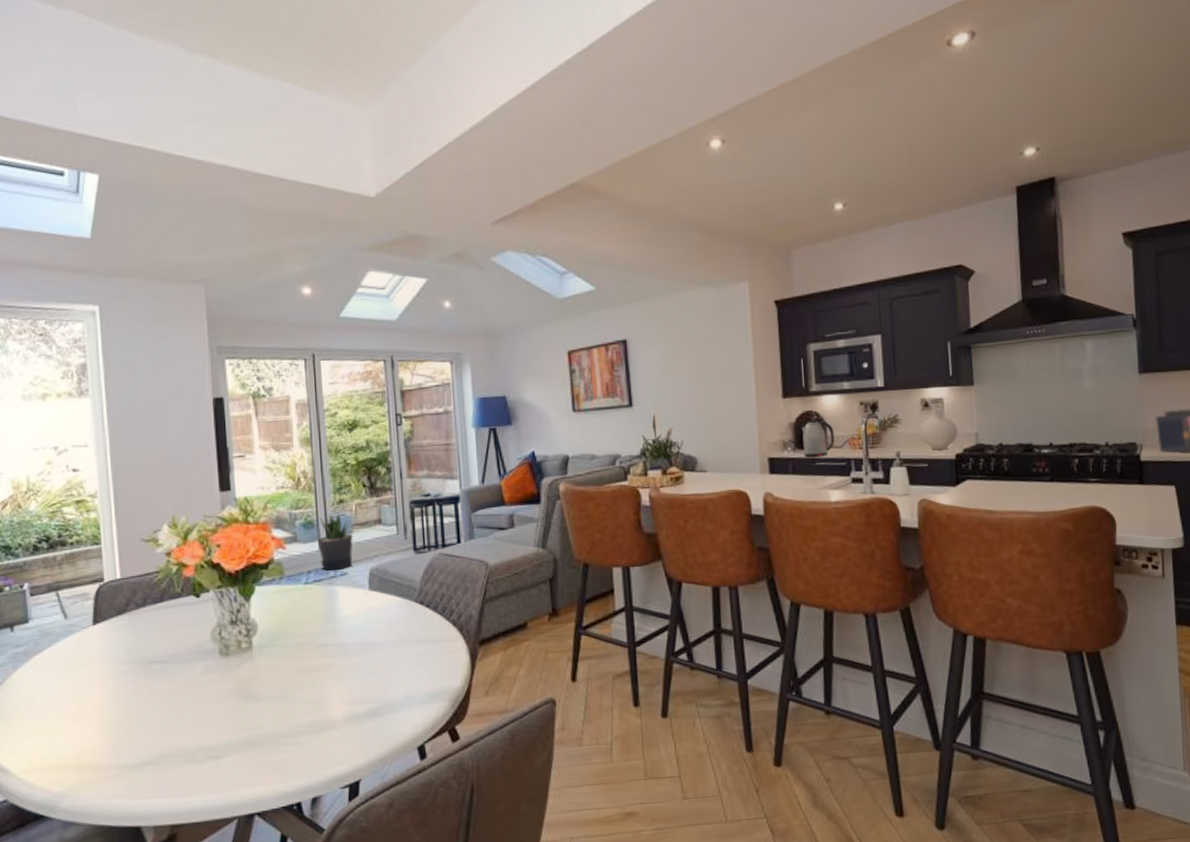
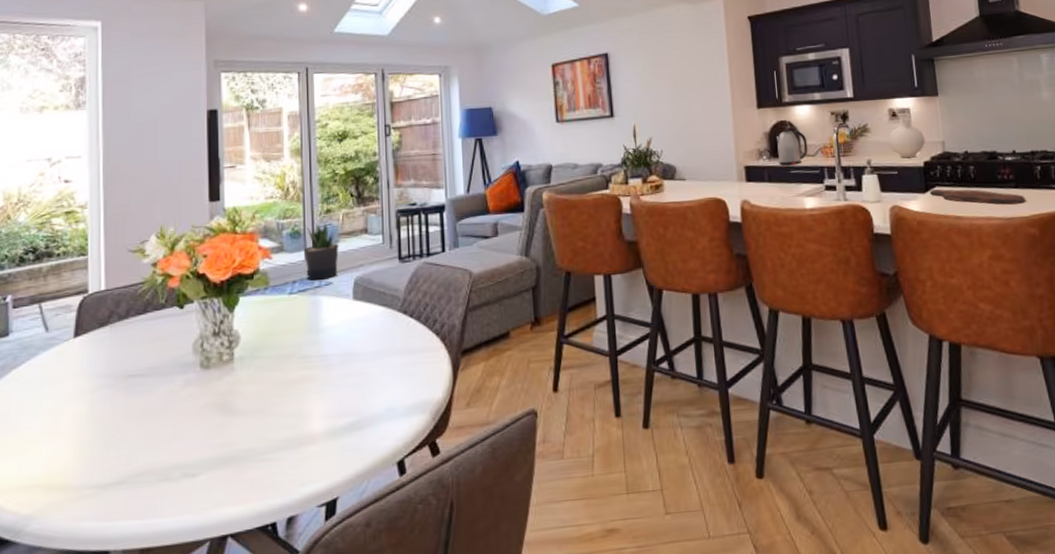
cutting board: none [961,482,1060,500] -> present [930,188,1025,206]

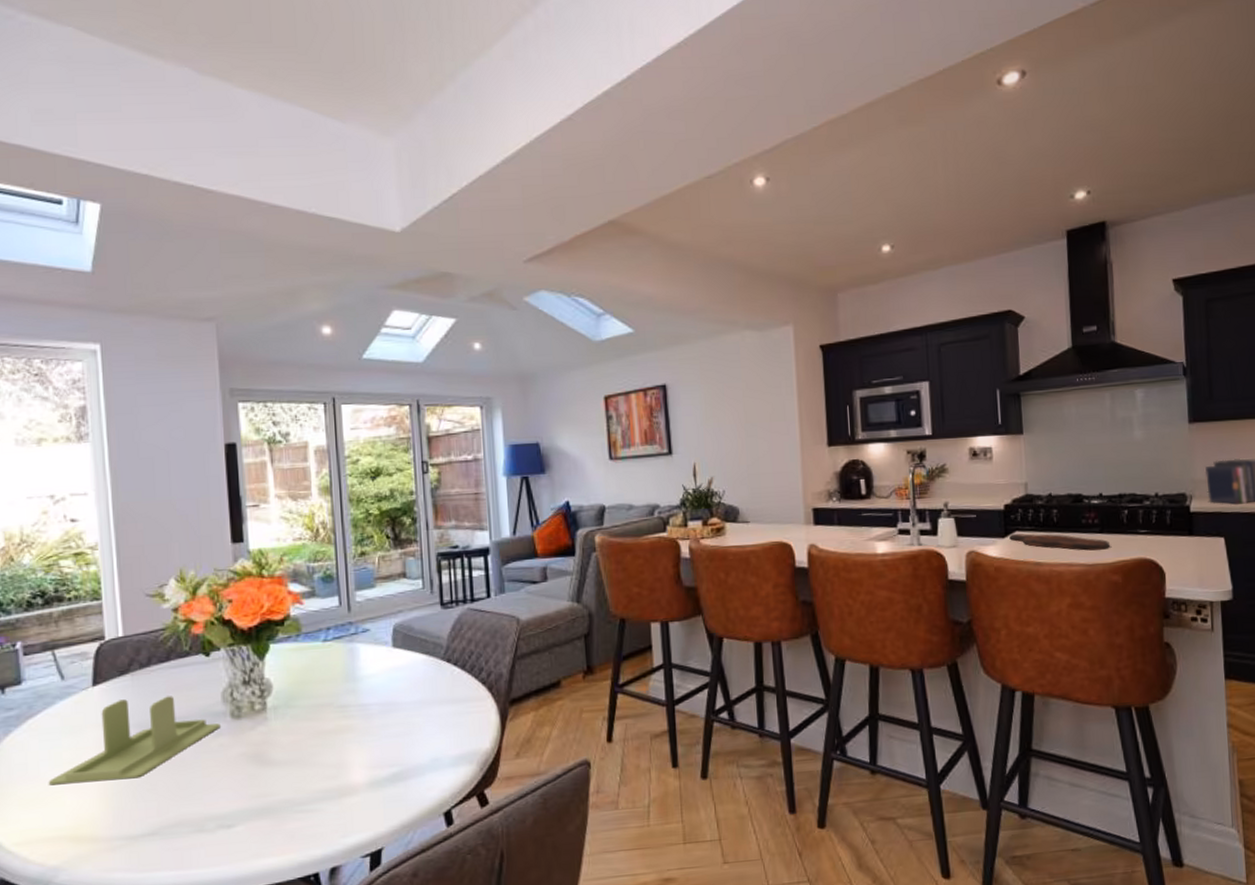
napkin holder: none [26,347,190,433] -> present [48,696,221,784]
planter: present [303,221,339,282] -> none [337,564,376,628]
kettle: present [775,130,808,166] -> none [847,469,881,508]
ceramic jug: present [887,112,926,158] -> none [966,451,1007,501]

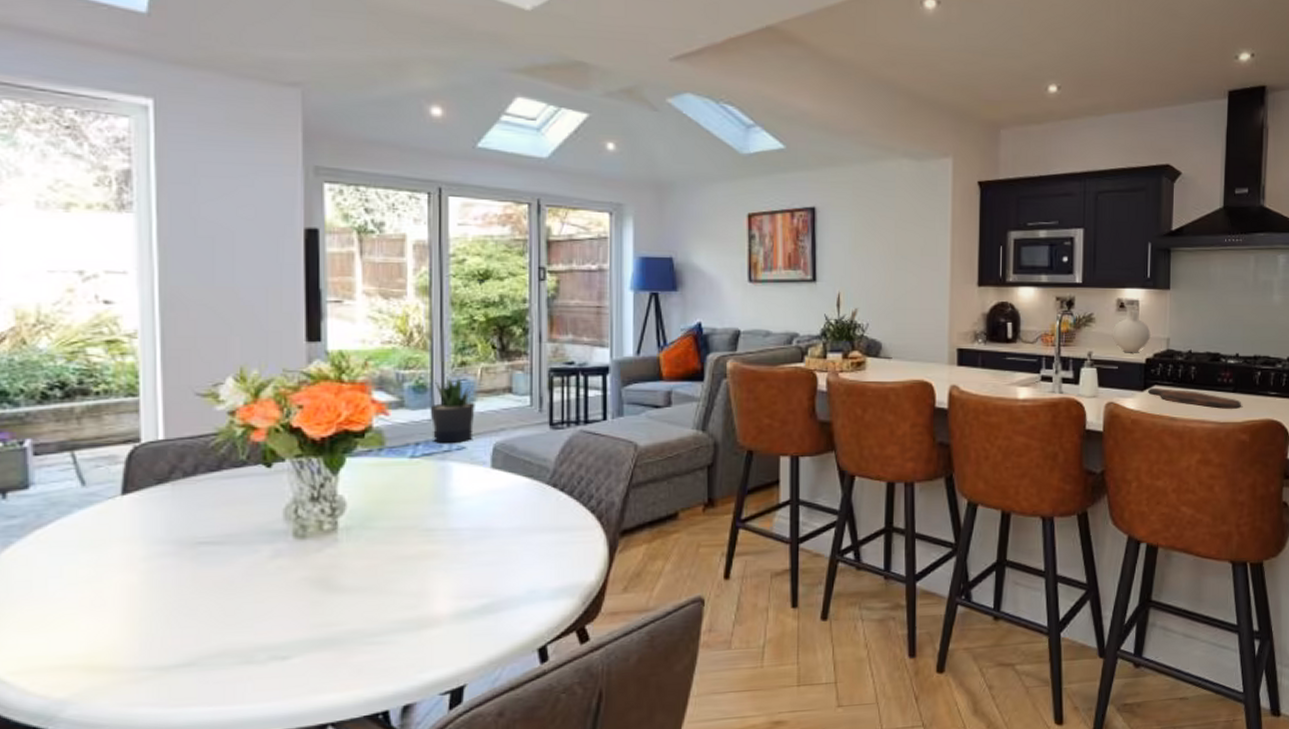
napkin holder: present [48,696,221,784] -> none [58,510,280,605]
planter: none [337,564,376,628] -> present [430,374,475,445]
ceramic jug: none [966,451,1007,501] -> present [1112,304,1151,353]

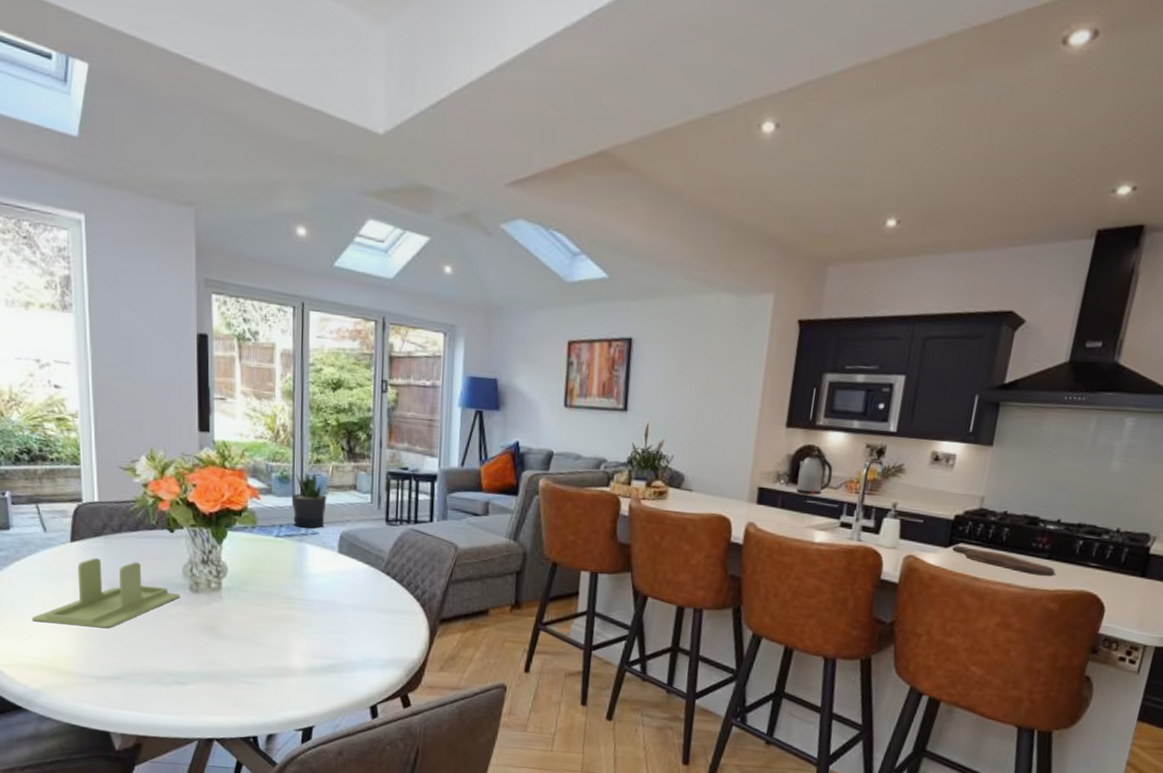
napkin holder: none [58,510,280,605] -> present [31,558,180,629]
kettle: none [994,312,1028,351] -> present [796,456,833,495]
ceramic jug: present [1112,304,1151,353] -> none [921,457,964,509]

